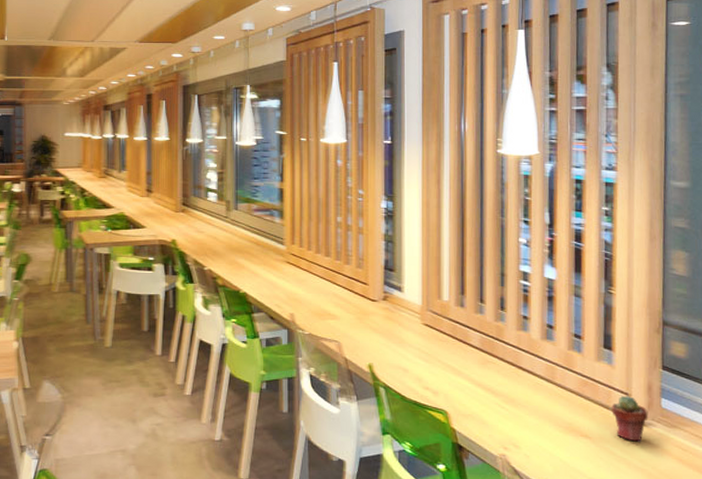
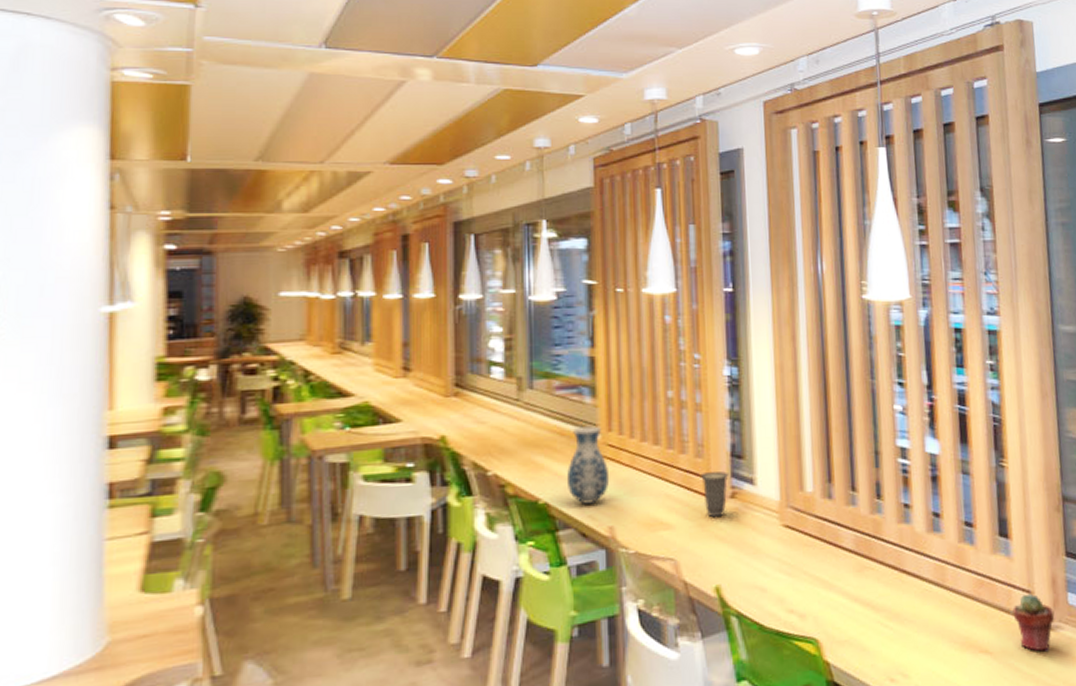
vase: none [261,239,292,297] -> present [567,425,610,505]
cup: none [359,279,382,314] -> present [699,470,729,518]

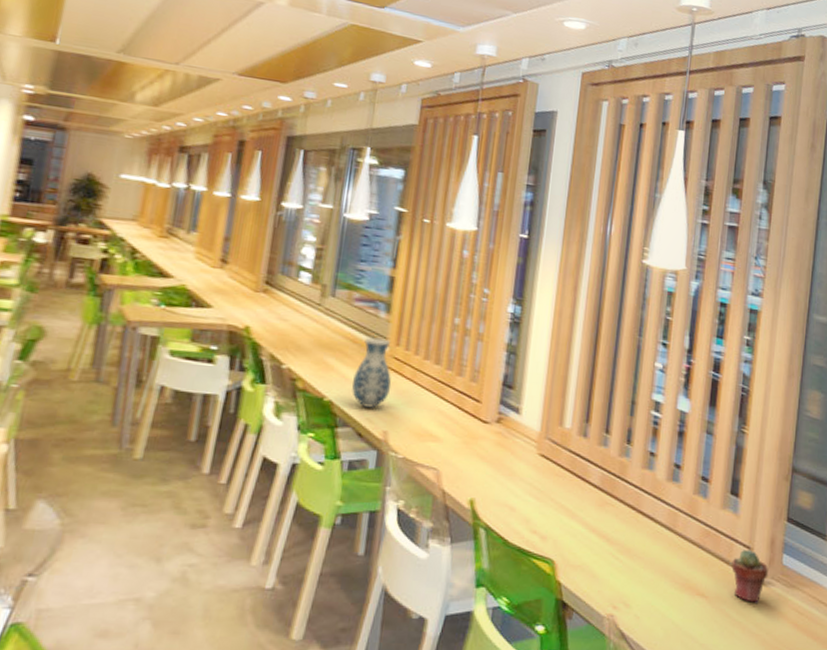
cup: present [699,470,729,518] -> none [471,395,498,438]

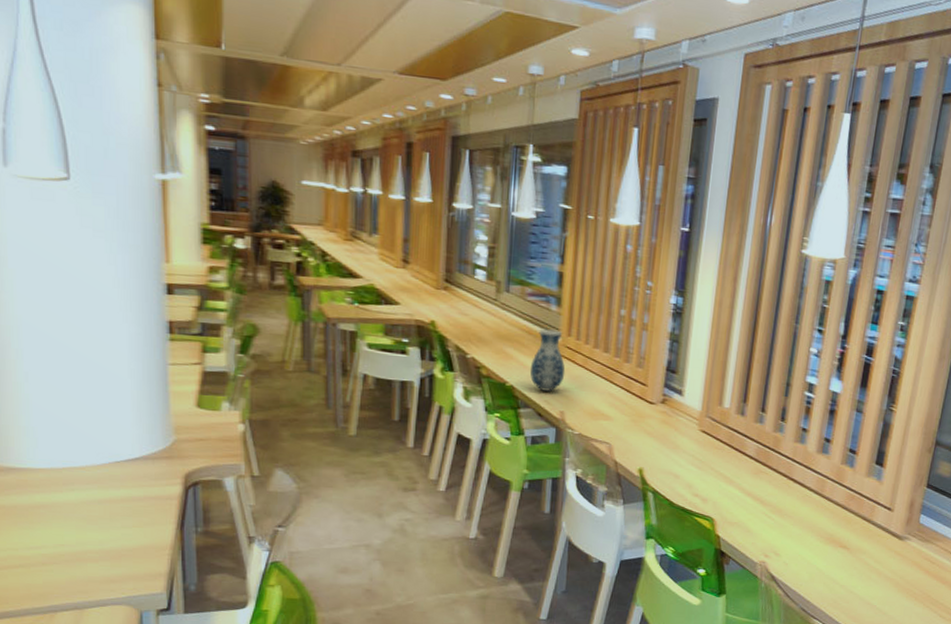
potted succulent: present [731,548,769,603] -> none [872,510,907,554]

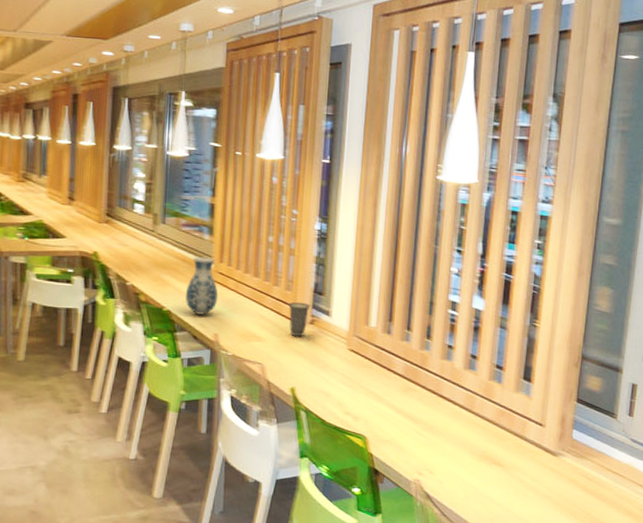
cup: none [638,380,663,417] -> present [287,302,311,337]

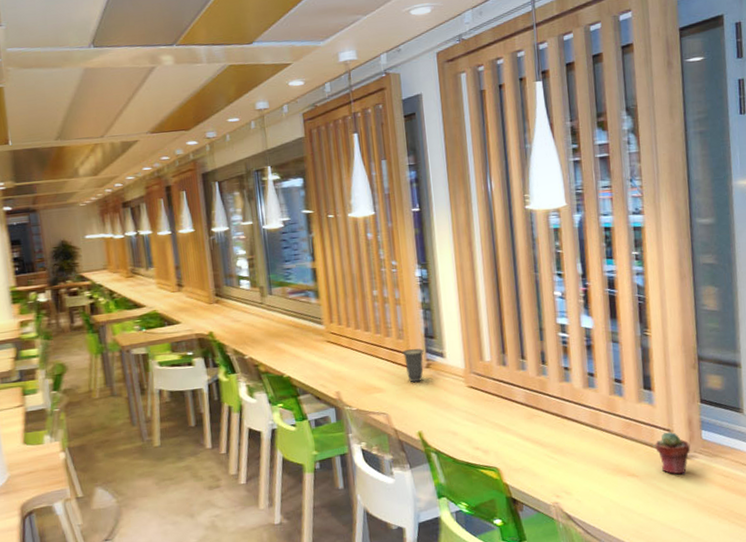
vase: present [186,256,218,316] -> none [302,319,334,377]
potted succulent: none [525,425,560,471] -> present [655,431,691,475]

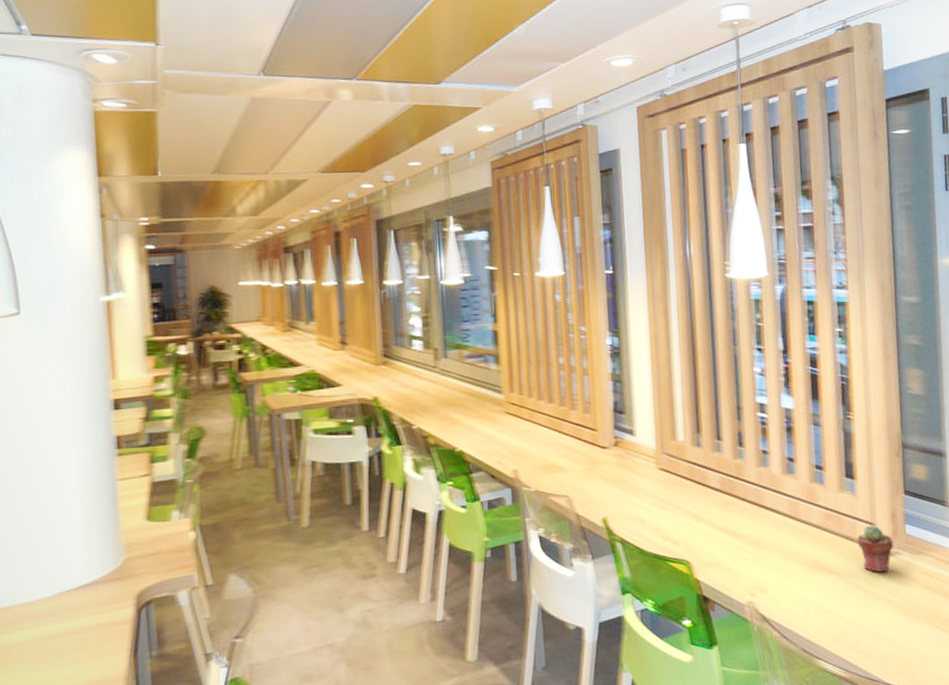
cup: present [401,348,424,383] -> none [587,424,612,463]

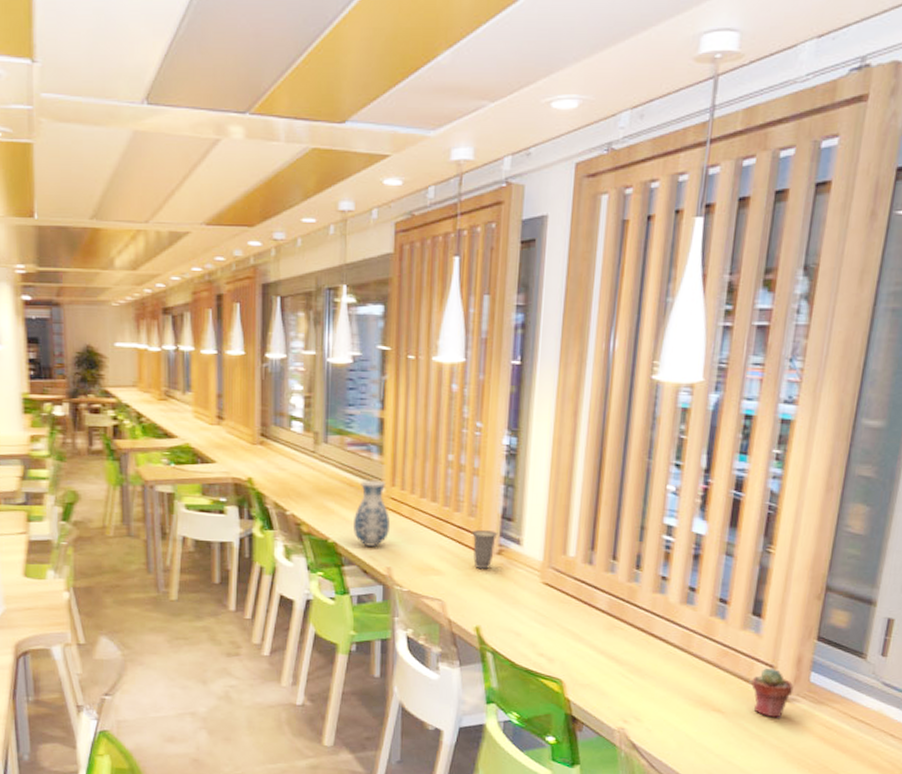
vase: none [478,387,513,452] -> present [354,480,391,548]
cup: none [587,424,612,463] -> present [471,529,498,570]

